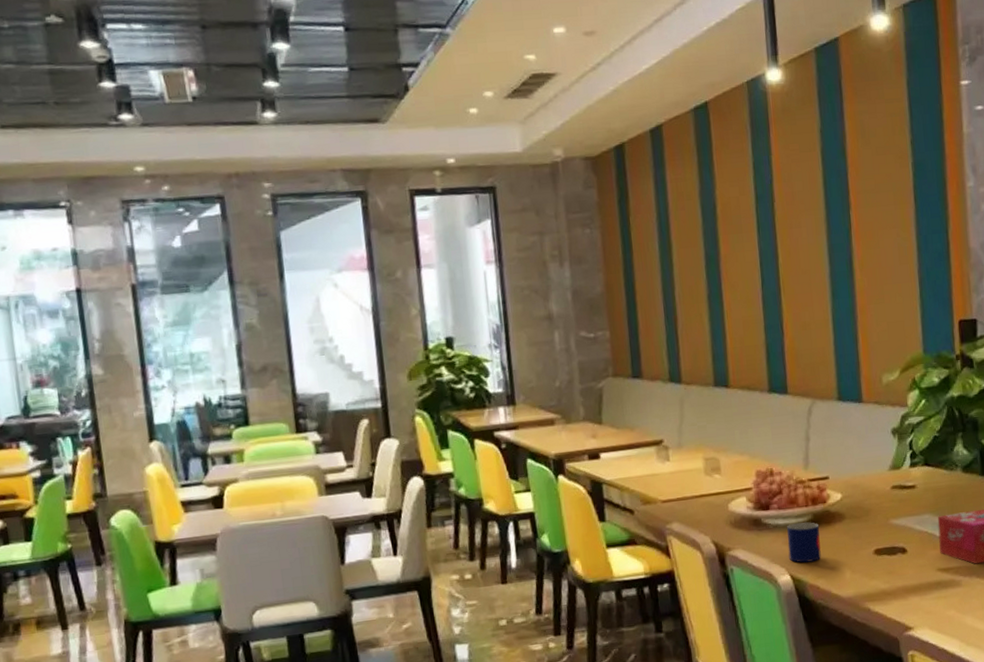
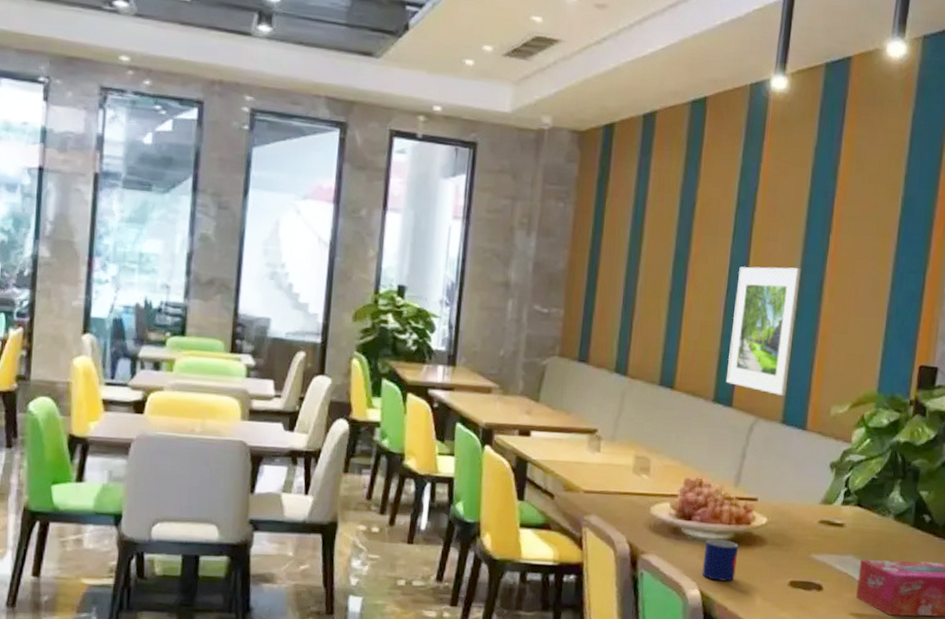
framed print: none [769,249,837,375] -> present [725,266,801,397]

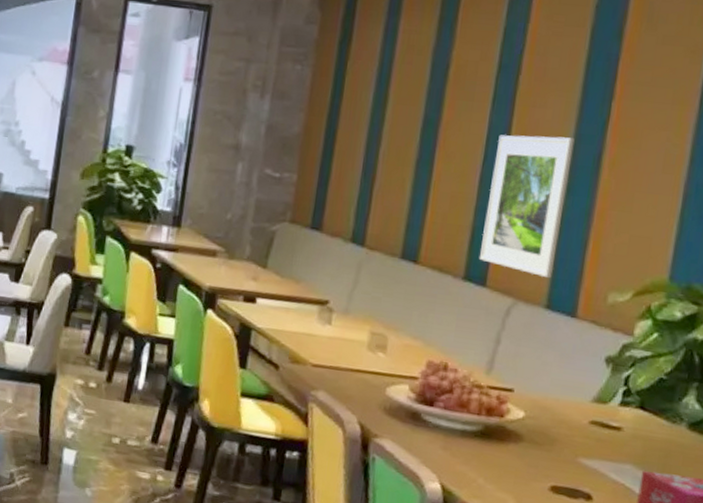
mug: present [702,539,739,582] -> none [443,429,489,478]

